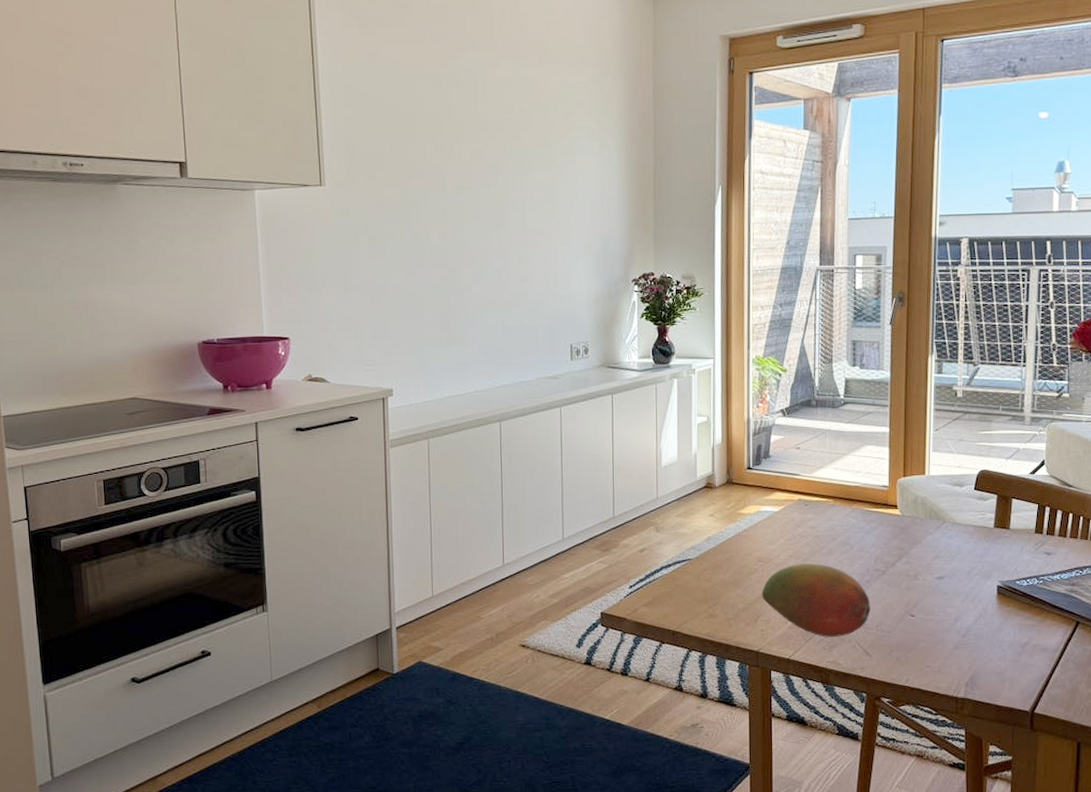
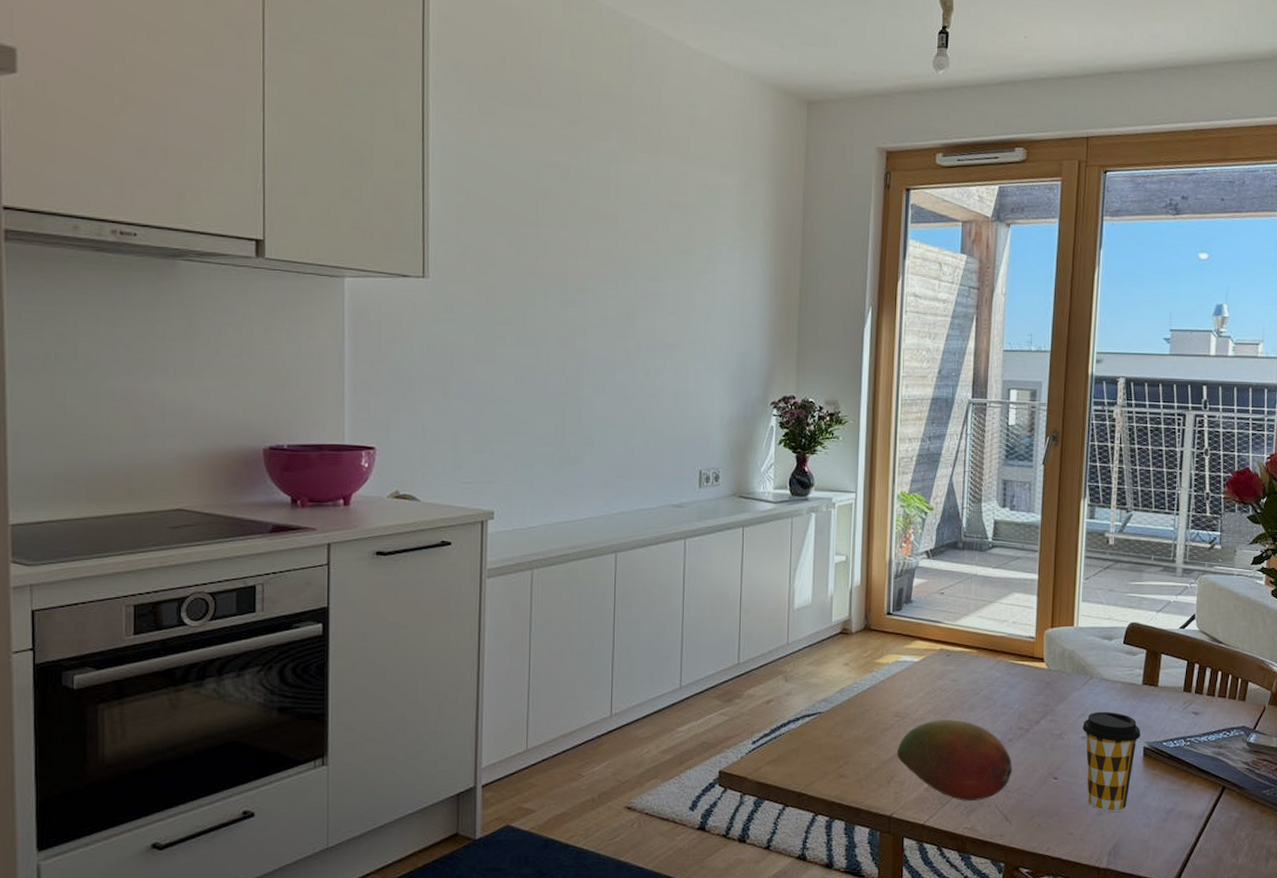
coffee cup: none [937,553,994,646] -> present [1083,711,1141,811]

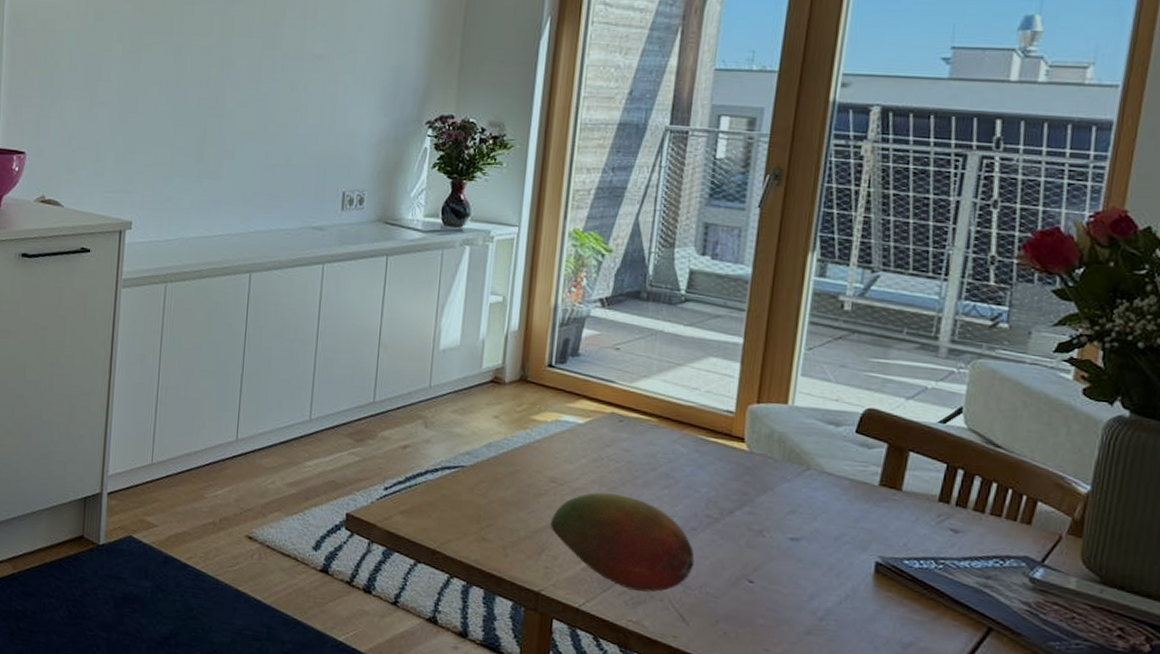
coffee cup: present [1083,711,1141,811] -> none [791,510,873,635]

